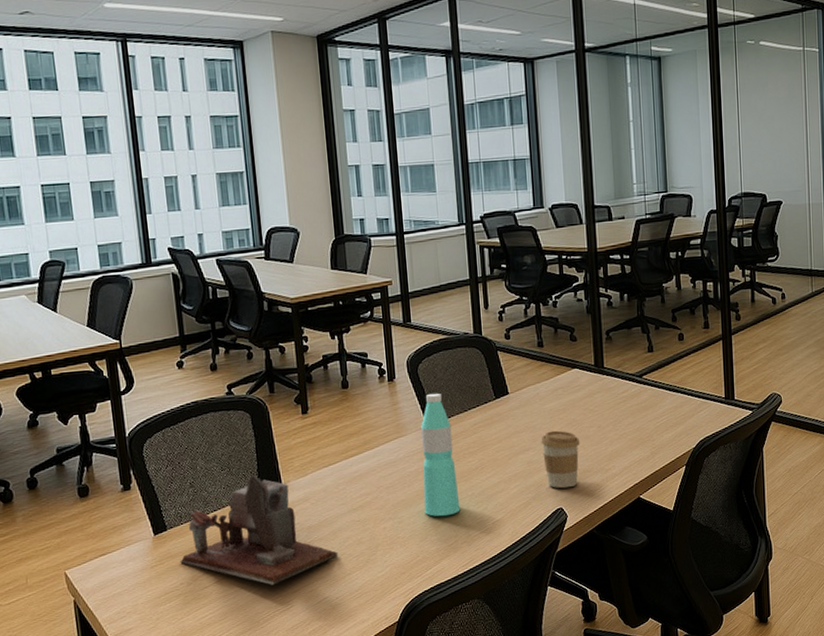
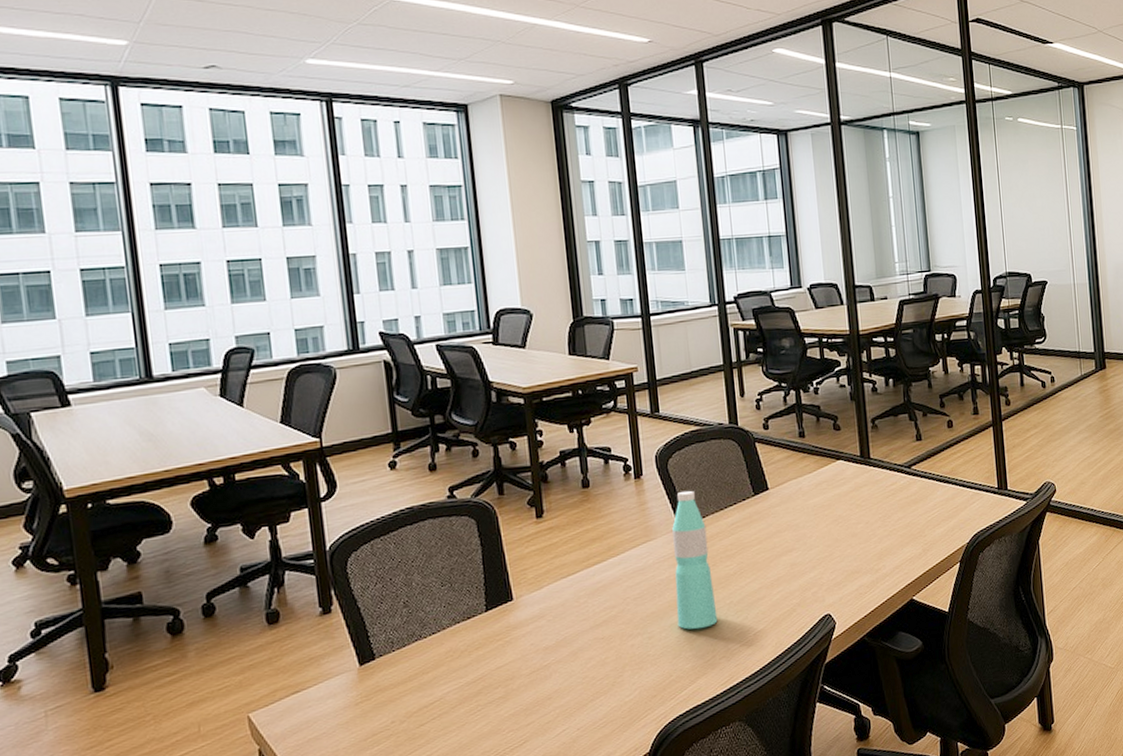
desk organizer: present [180,474,338,585] -> none [391,590,580,718]
coffee cup: present [541,430,580,489] -> none [805,528,848,593]

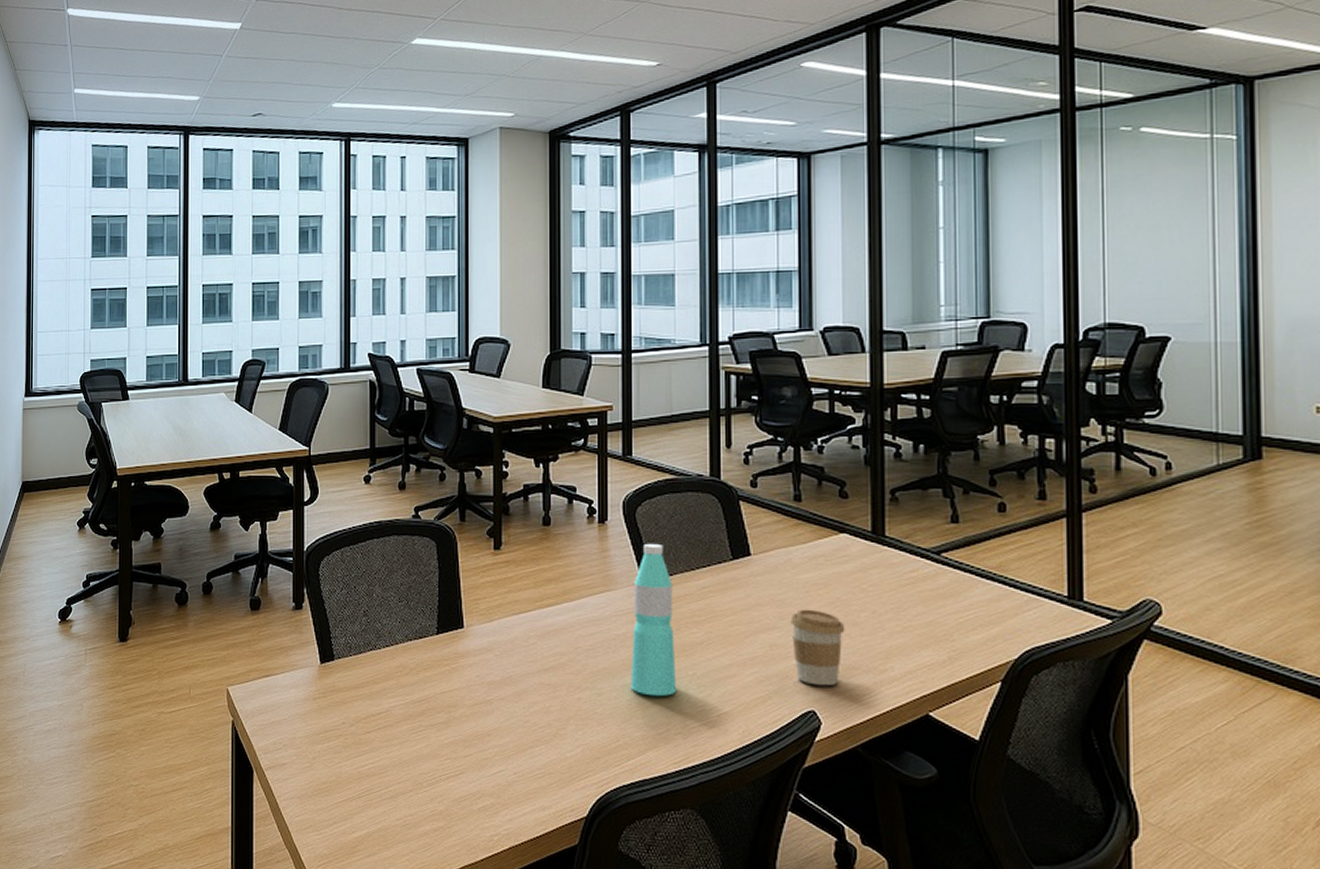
coffee cup: none [805,528,848,593] -> present [790,609,845,686]

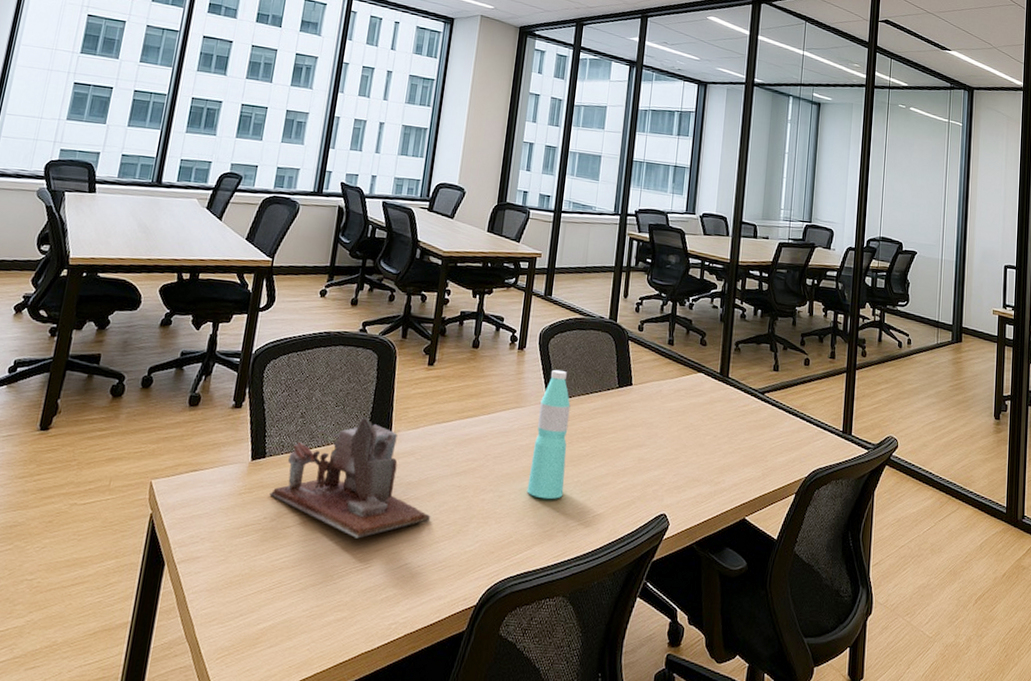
desk organizer: none [344,611,521,744] -> present [269,417,431,539]
coffee cup: present [790,609,845,686] -> none [655,431,694,494]

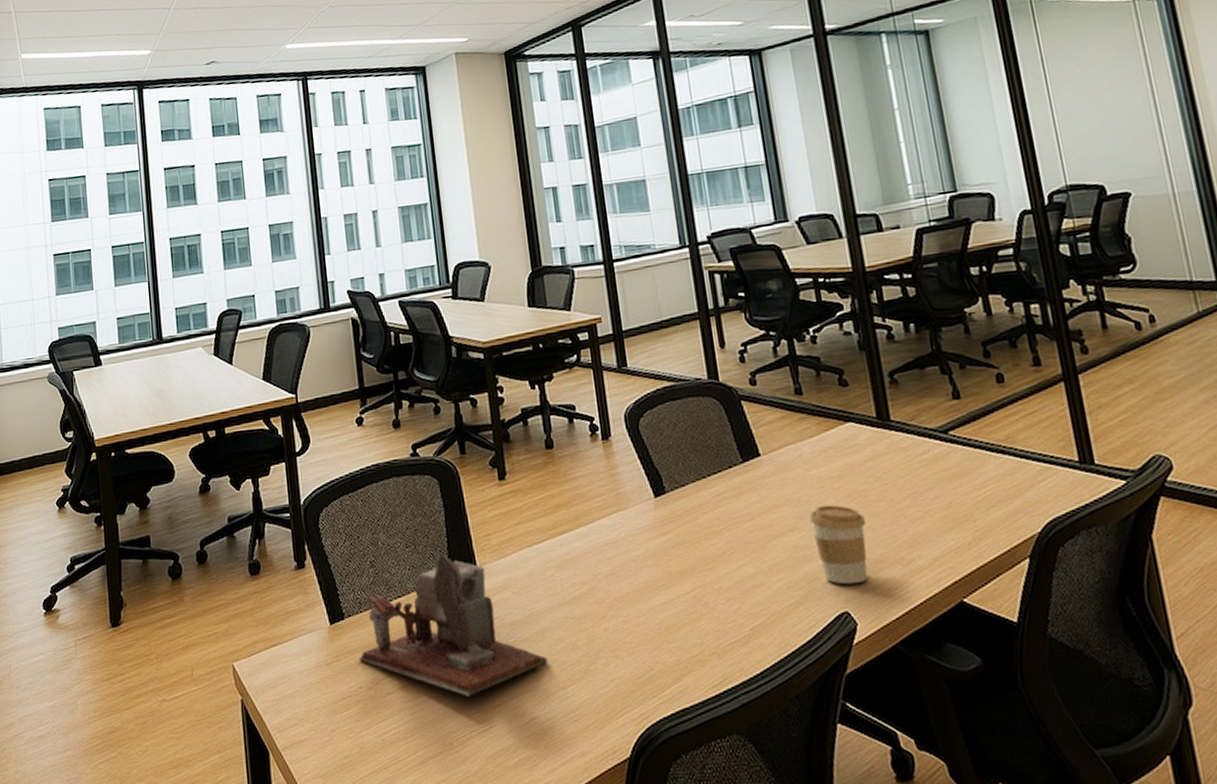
water bottle: present [526,369,571,500] -> none [646,454,705,617]
coffee cup: none [655,431,694,494] -> present [809,504,868,585]

